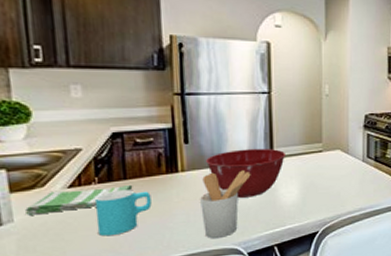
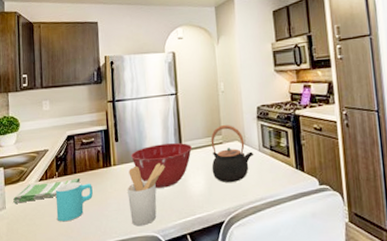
teapot: none [308,132,357,193] -> present [210,125,254,183]

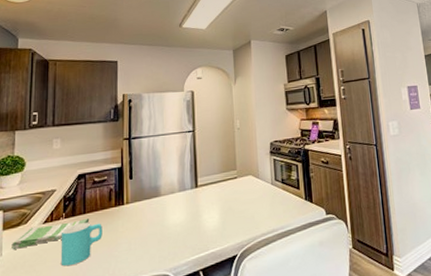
utensil holder: present [127,163,165,226] -> none [140,199,180,266]
mixing bowl: present [131,143,192,188] -> none [145,178,207,225]
teapot: present [210,125,254,183] -> none [226,160,267,217]

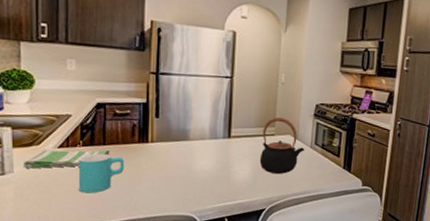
teapot: none [226,160,267,217] -> present [259,117,305,175]

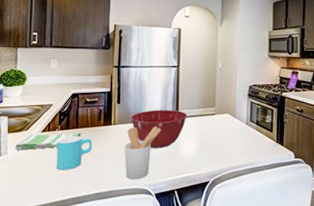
utensil holder: none [165,145,210,206] -> present [124,126,161,180]
mixing bowl: none [172,127,241,171] -> present [131,110,187,148]
teapot: present [259,117,305,175] -> none [203,99,242,150]

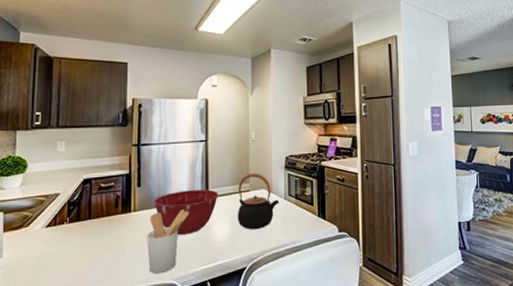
dish towel: present [15,132,81,150] -> none [13,223,95,252]
cup: present [56,136,92,171] -> none [64,228,108,271]
teapot: none [203,99,242,150] -> present [237,173,280,230]

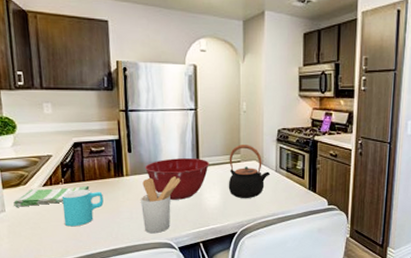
dish towel: none [13,223,95,252] -> present [13,185,90,207]
cup: none [64,228,108,271] -> present [62,190,104,227]

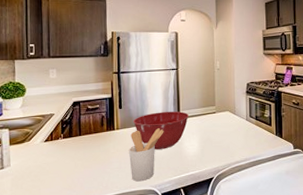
dish towel: present [13,185,90,207] -> none [18,139,85,162]
cup: present [62,190,104,227] -> none [60,143,96,178]
teapot: present [228,145,271,199] -> none [205,98,242,146]

